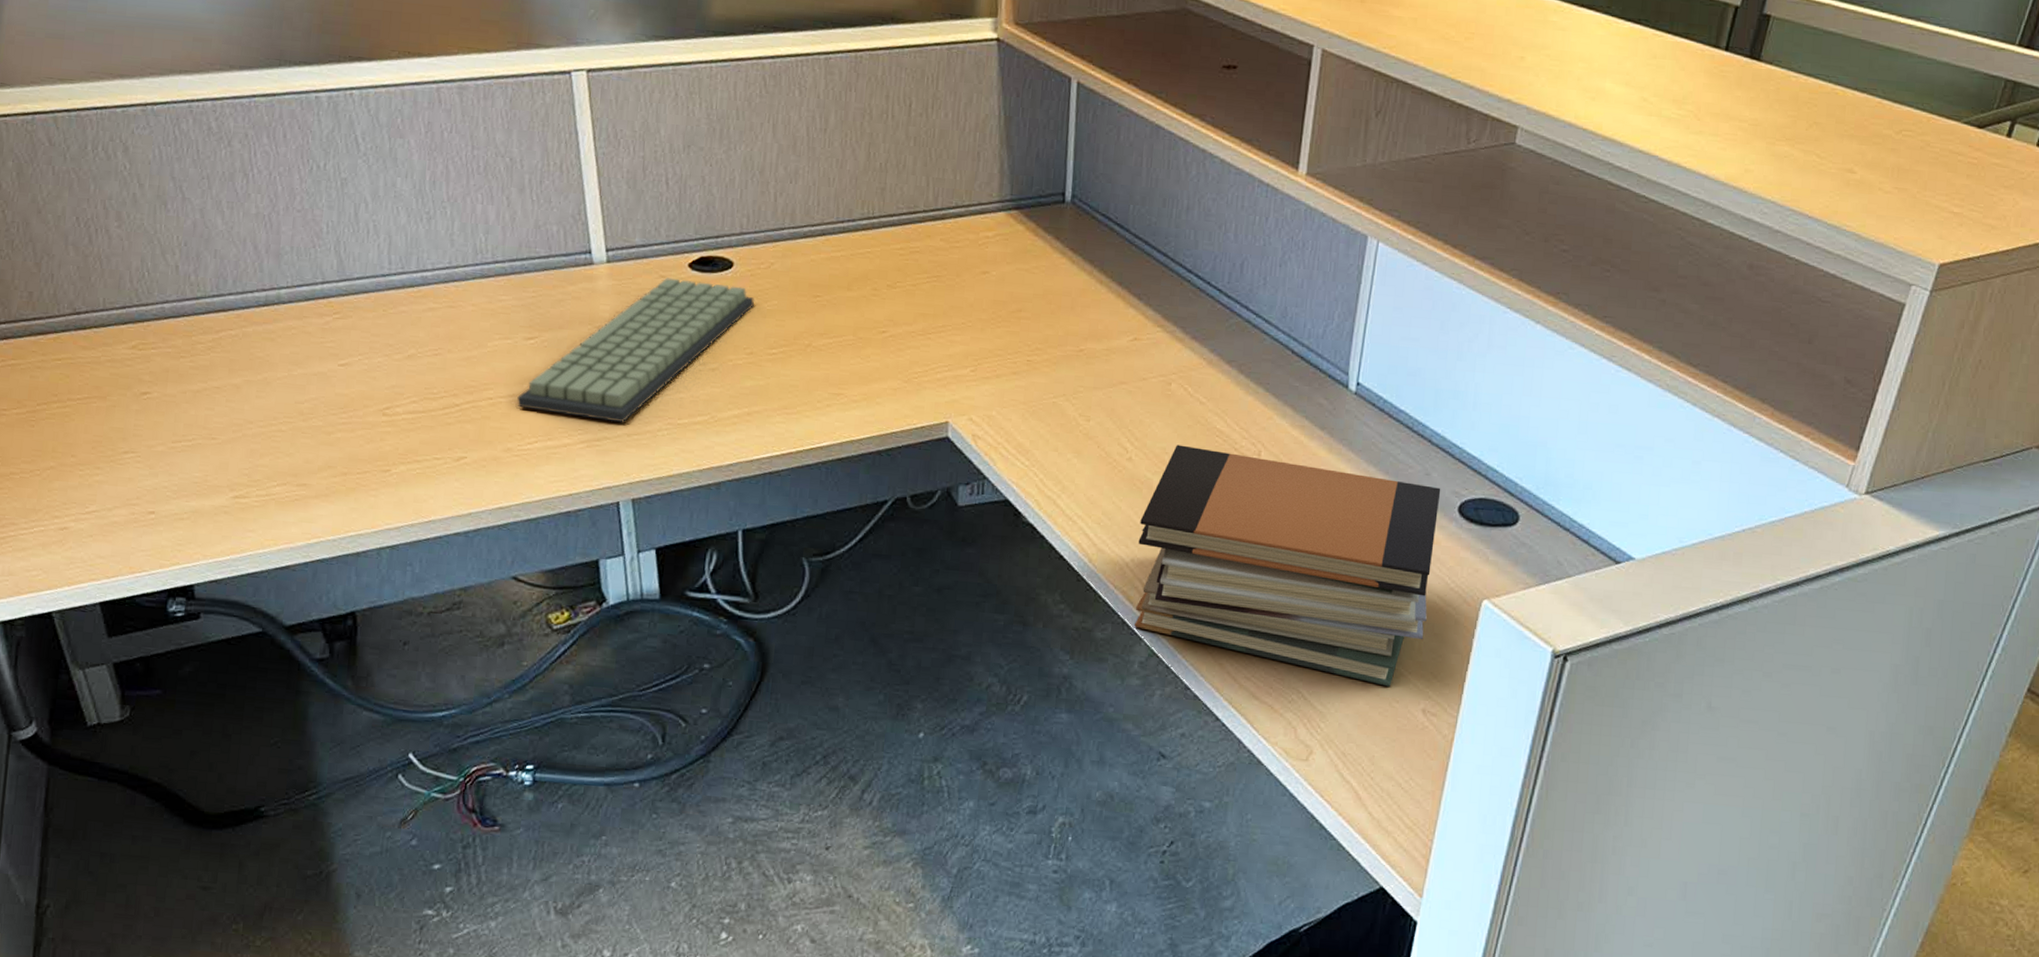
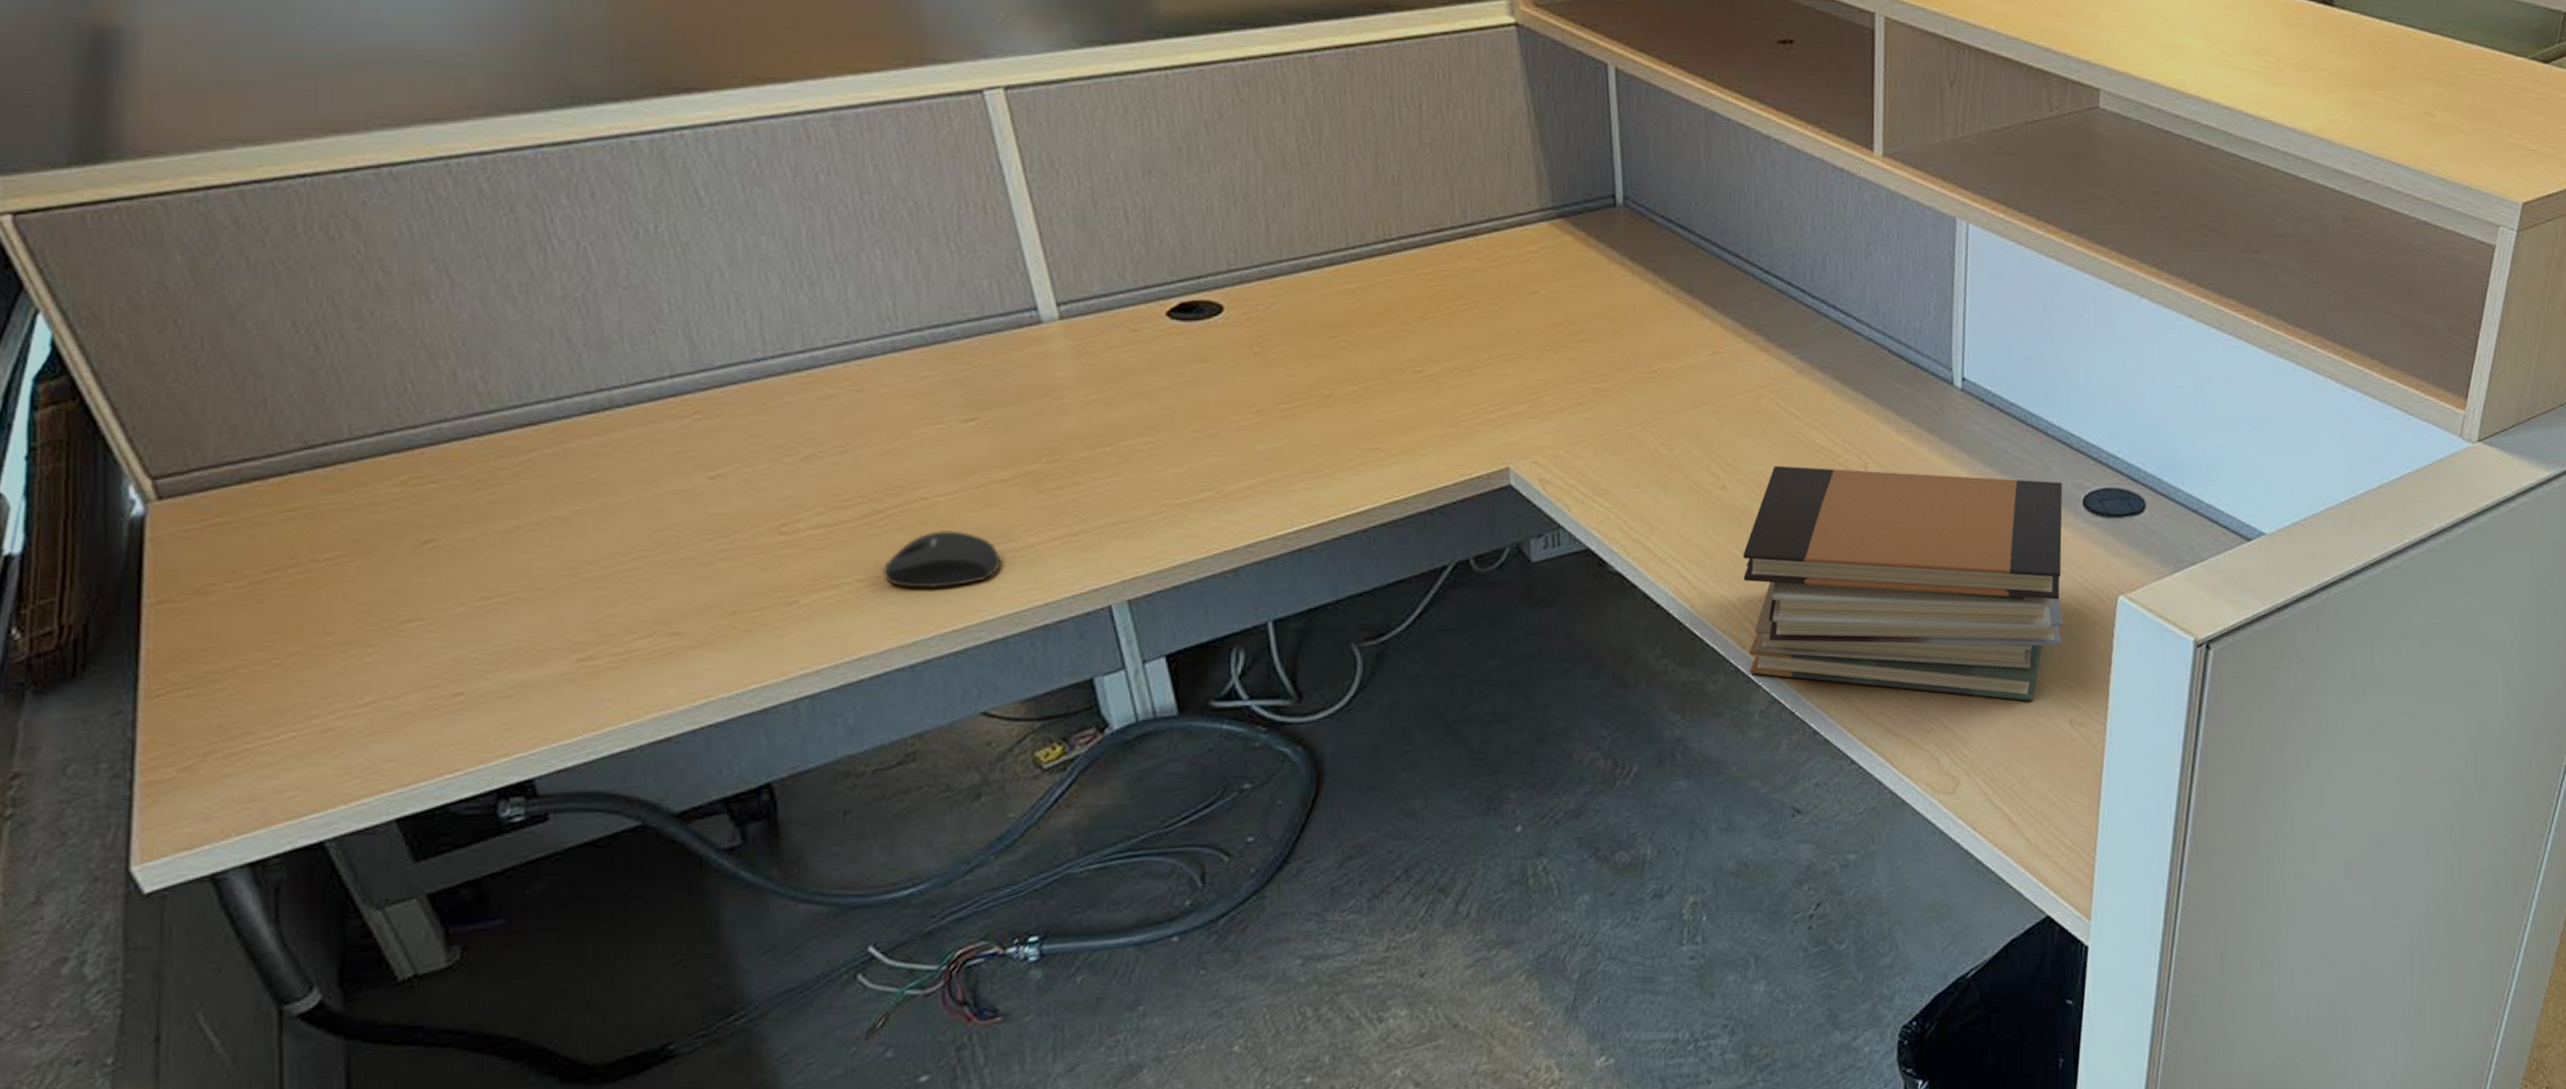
mouse: none [454,425,542,472] -> present [883,530,1002,588]
keyboard: present [517,278,754,423] -> none [961,331,1255,511]

